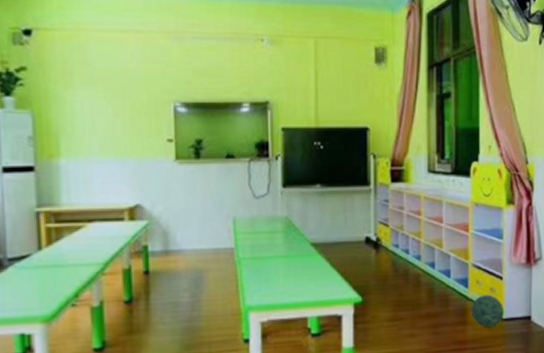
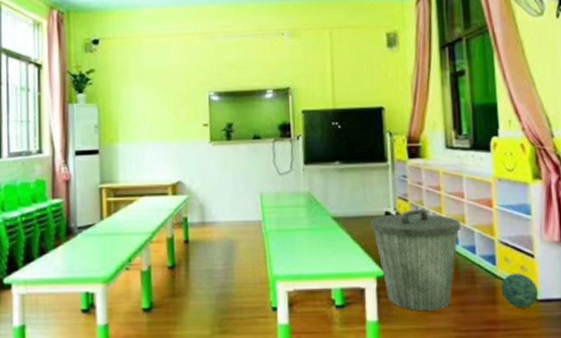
trash can: none [351,234,438,336] -> present [371,209,461,312]

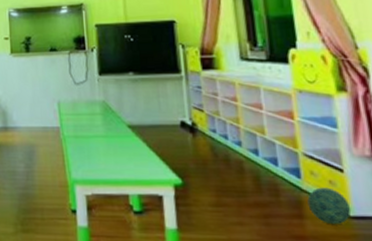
trash can: present [371,209,461,312] -> none [166,120,261,223]

